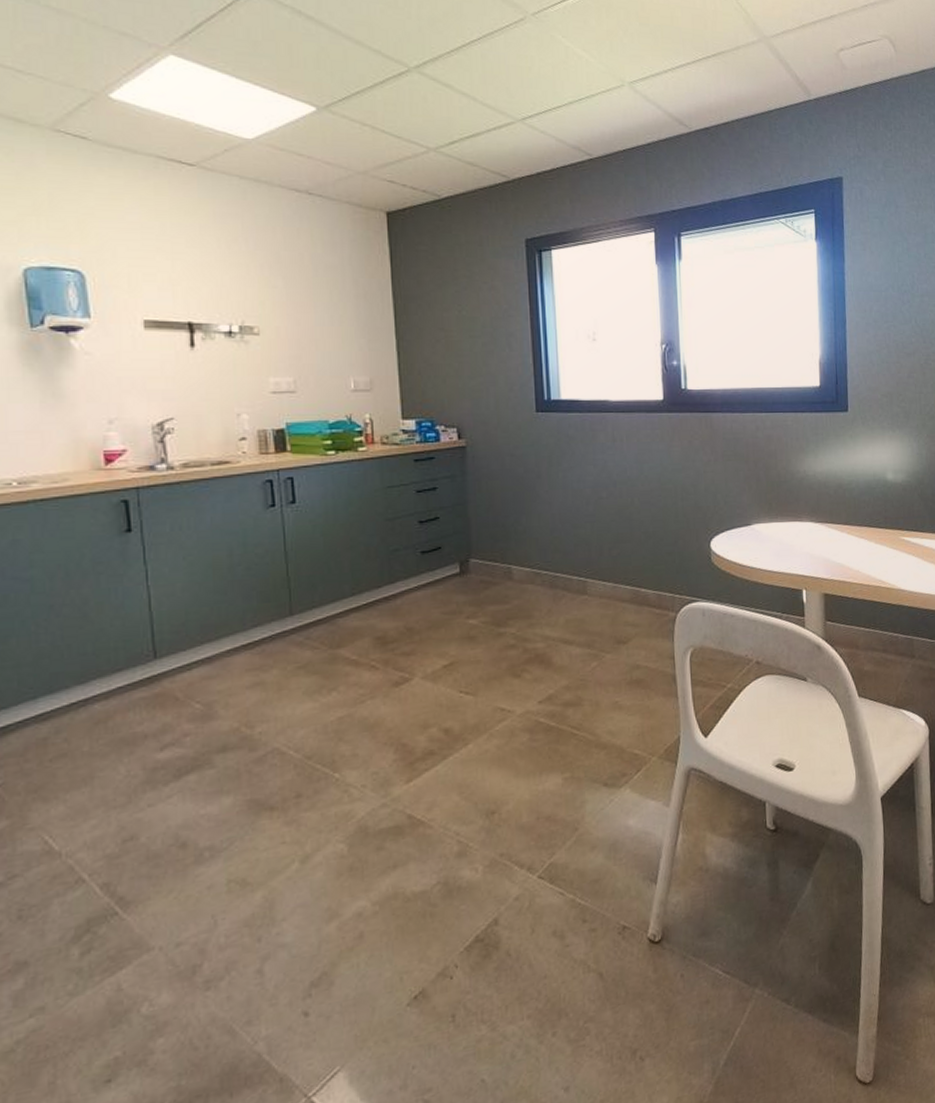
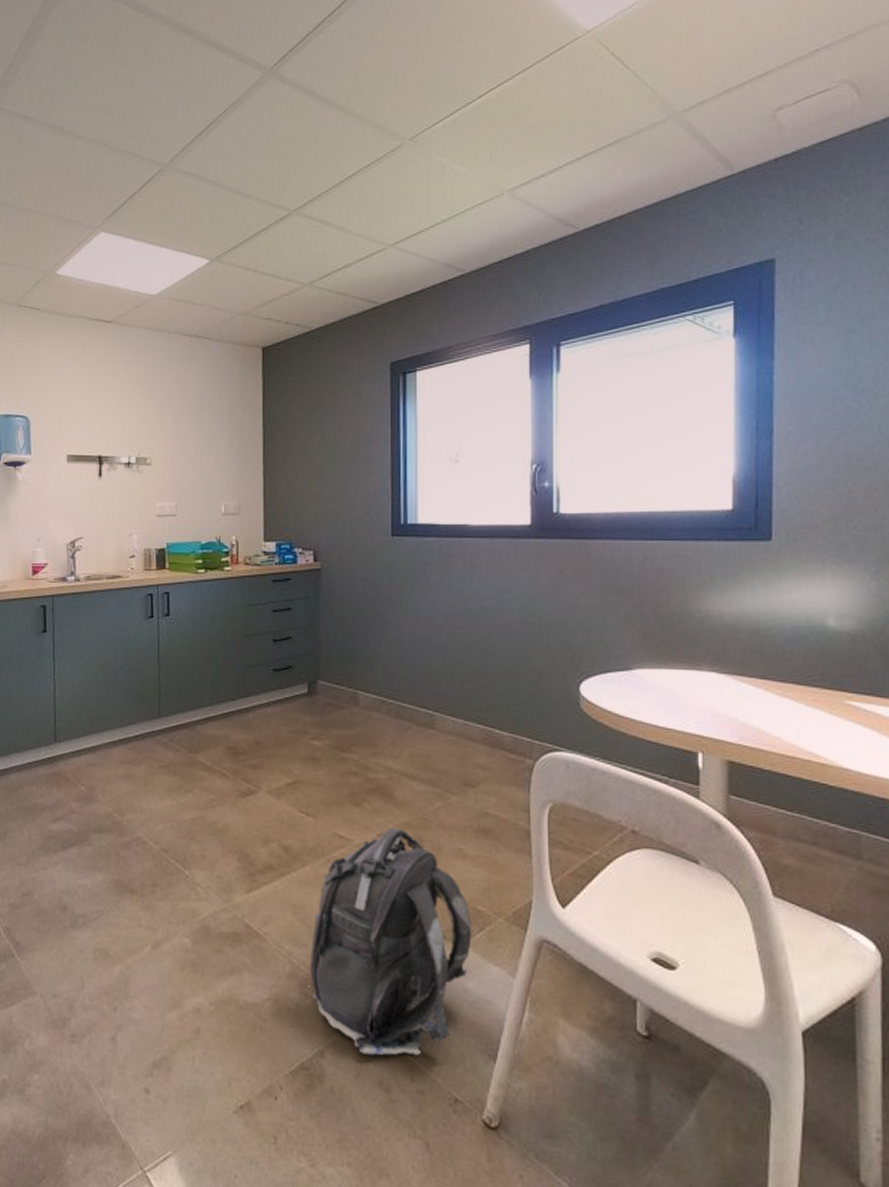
backpack: none [478,692,631,911] -> present [310,827,472,1055]

